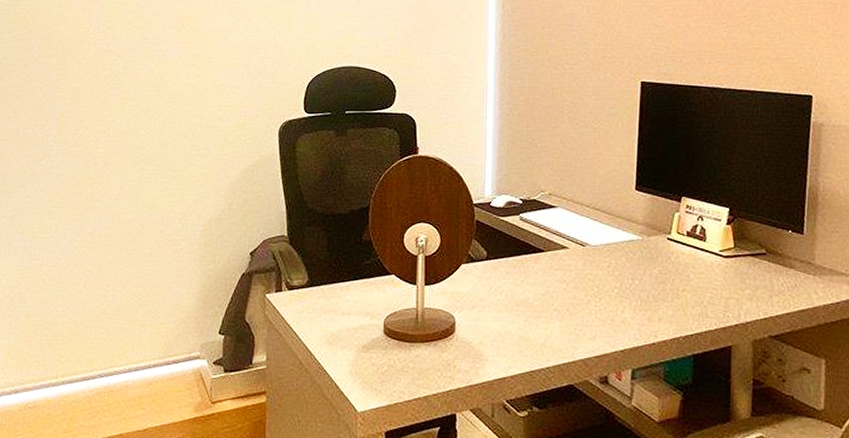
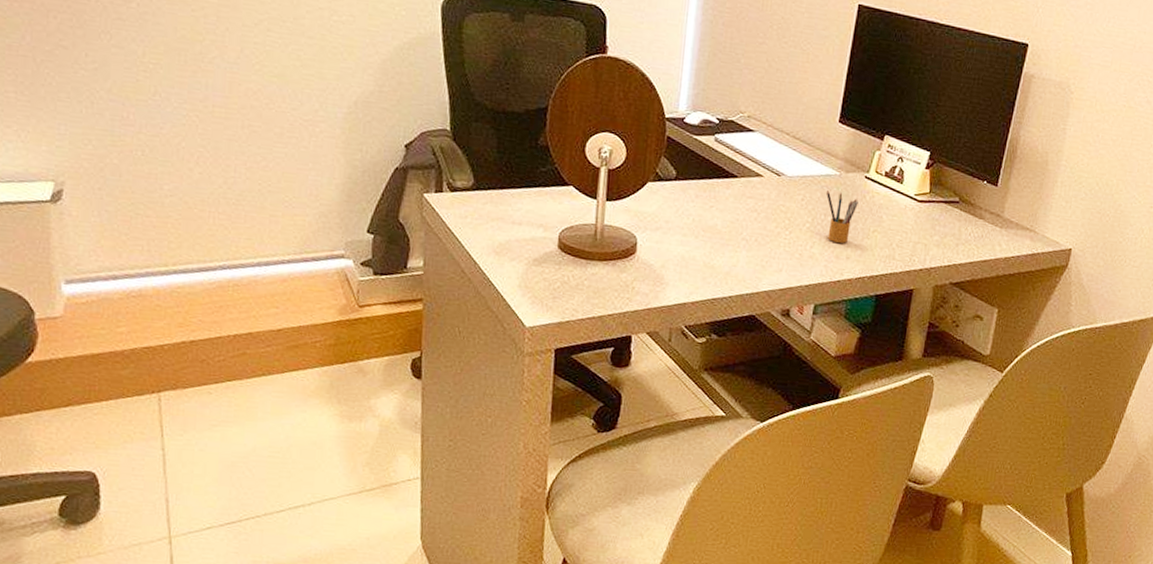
pencil box: none [632,255,664,305] -> present [826,190,859,243]

